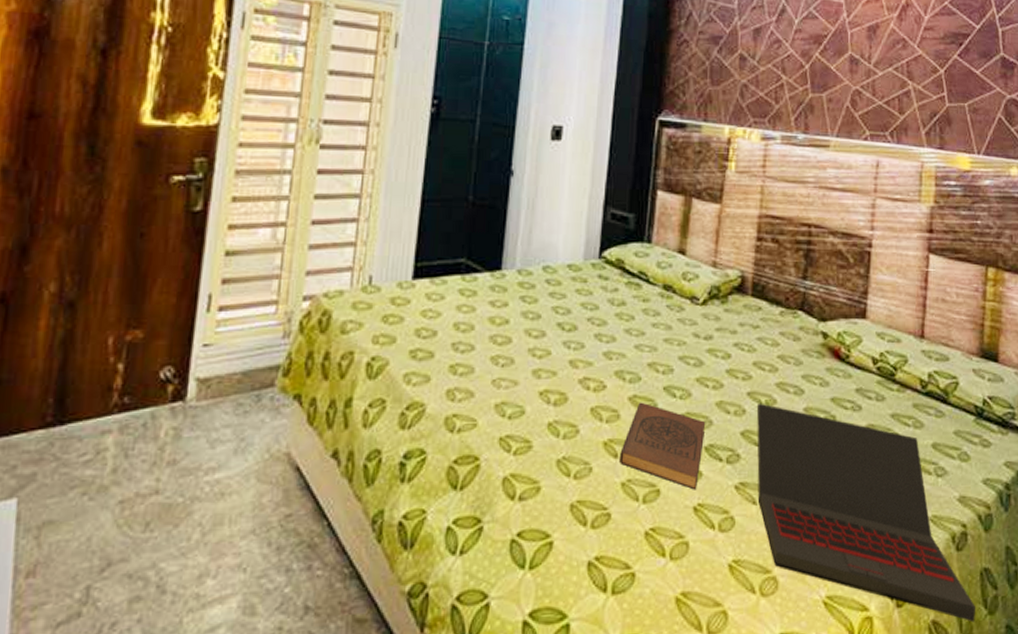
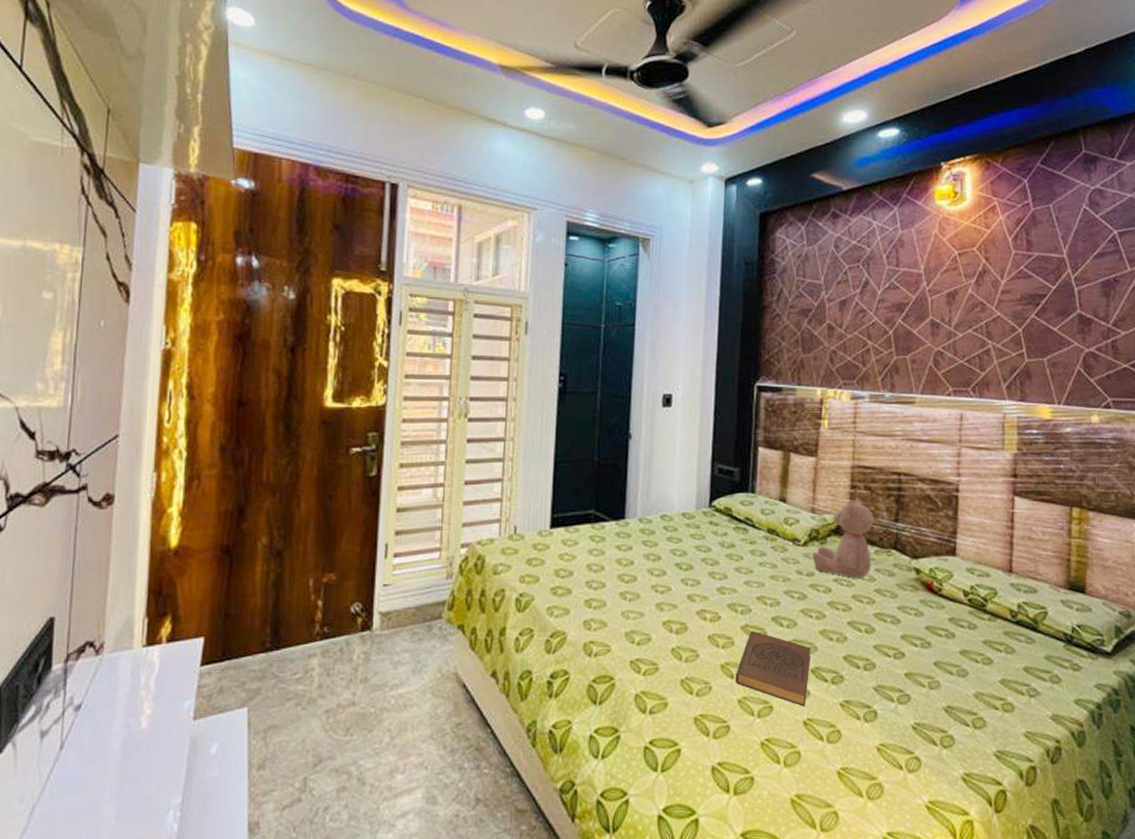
teddy bear: none [711,251,780,343] -> present [812,498,874,579]
laptop: present [756,403,976,623] -> none [857,631,1073,828]

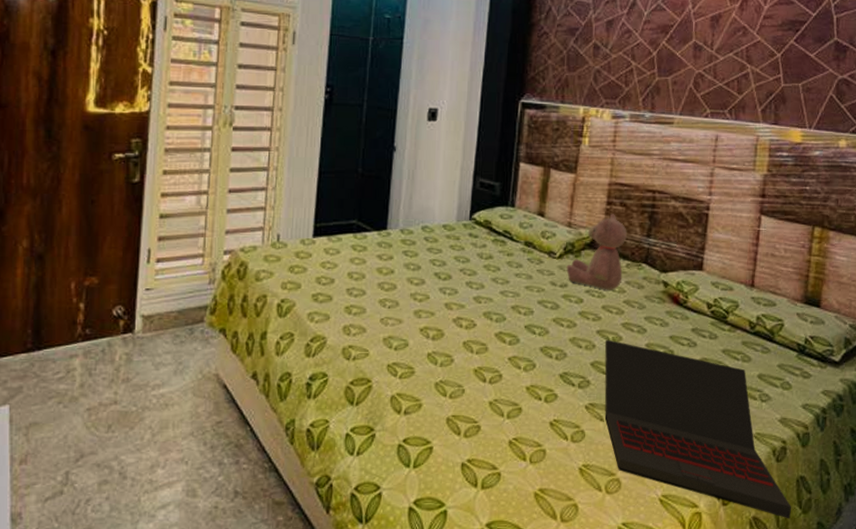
book: present [736,630,811,707] -> none [488,337,561,409]
laptop: none [857,631,1073,828] -> present [604,339,792,519]

